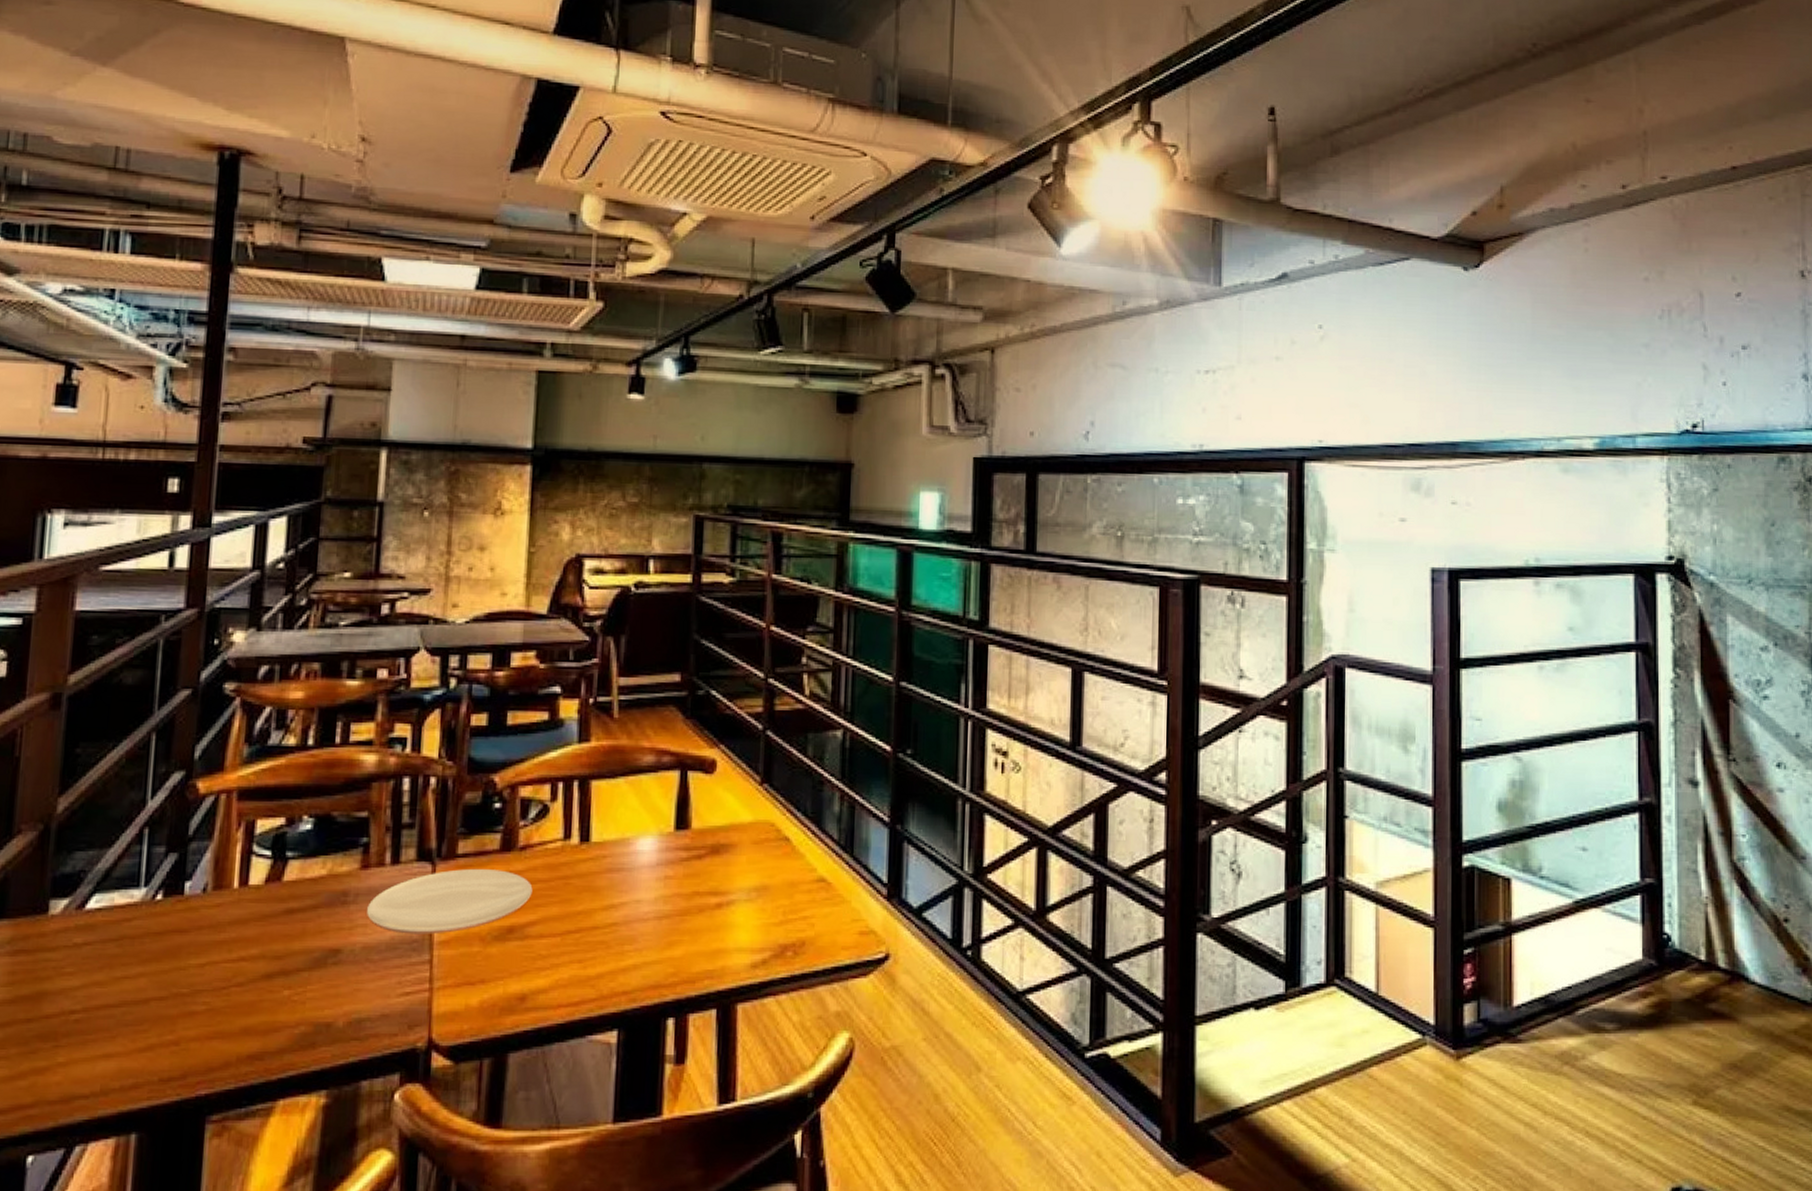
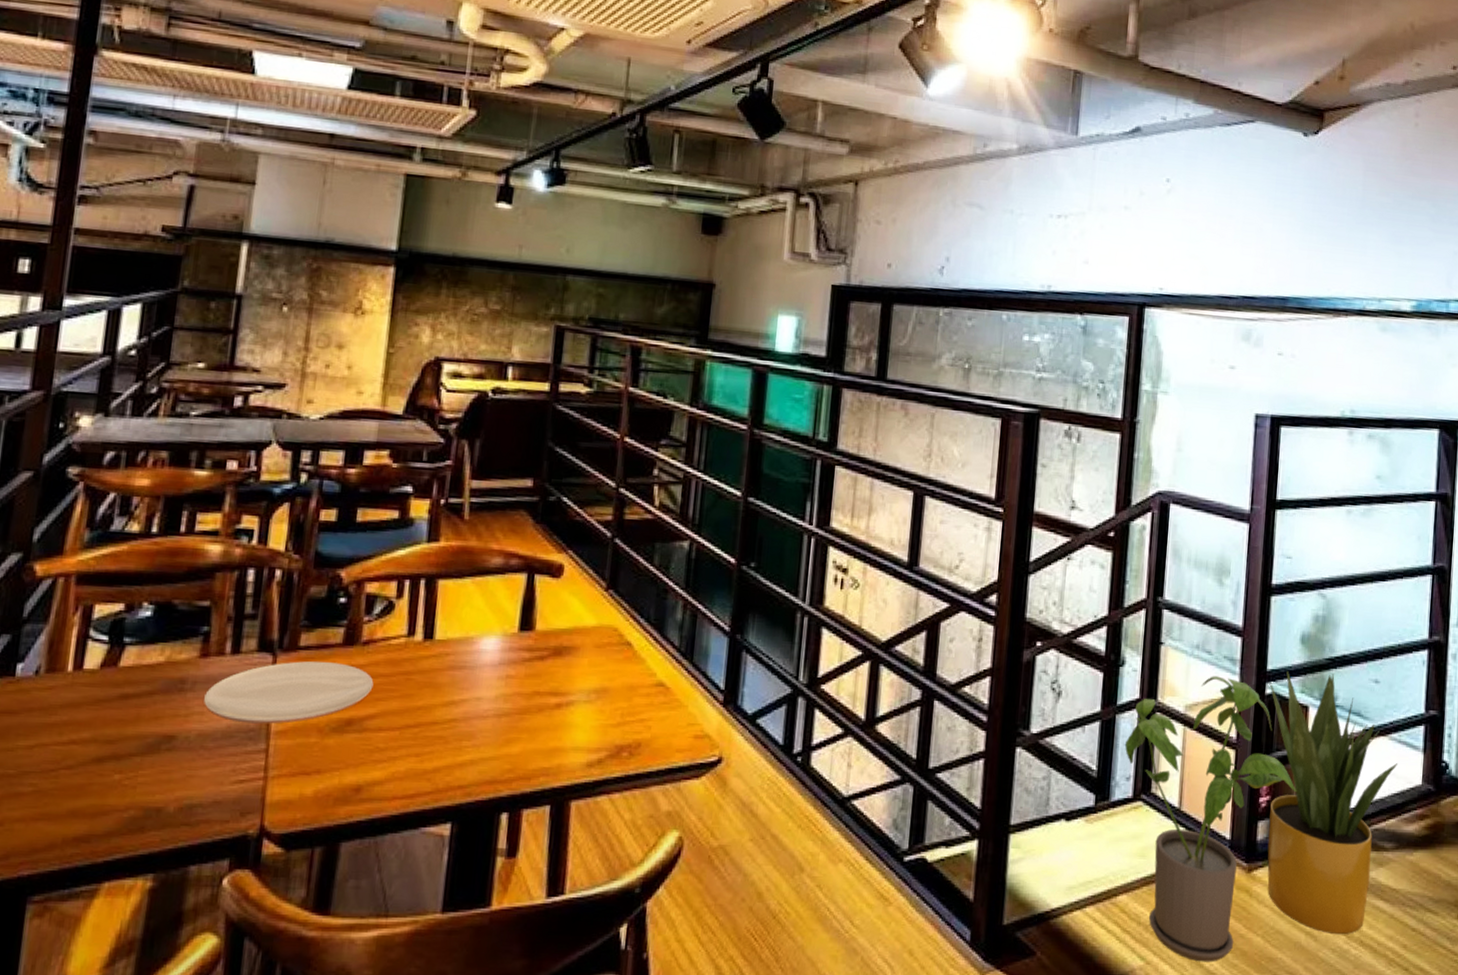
house plant: none [1314,850,1505,1158] -> present [1125,676,1298,962]
planter: none [1467,842,1614,1124] -> present [1267,671,1398,934]

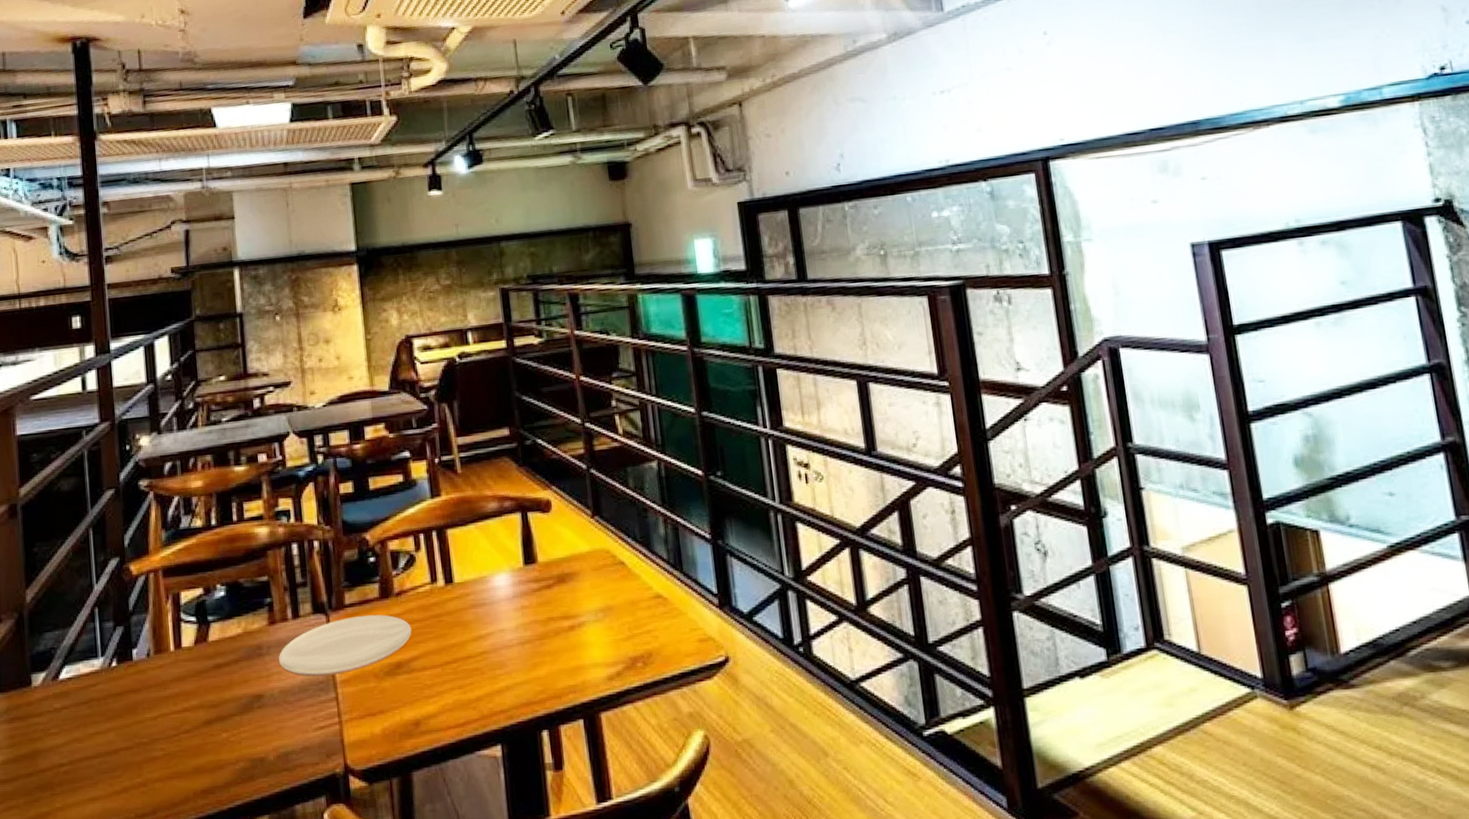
house plant: present [1125,676,1298,962] -> none [1126,513,1327,807]
planter: present [1267,671,1398,934] -> none [1270,493,1437,764]

